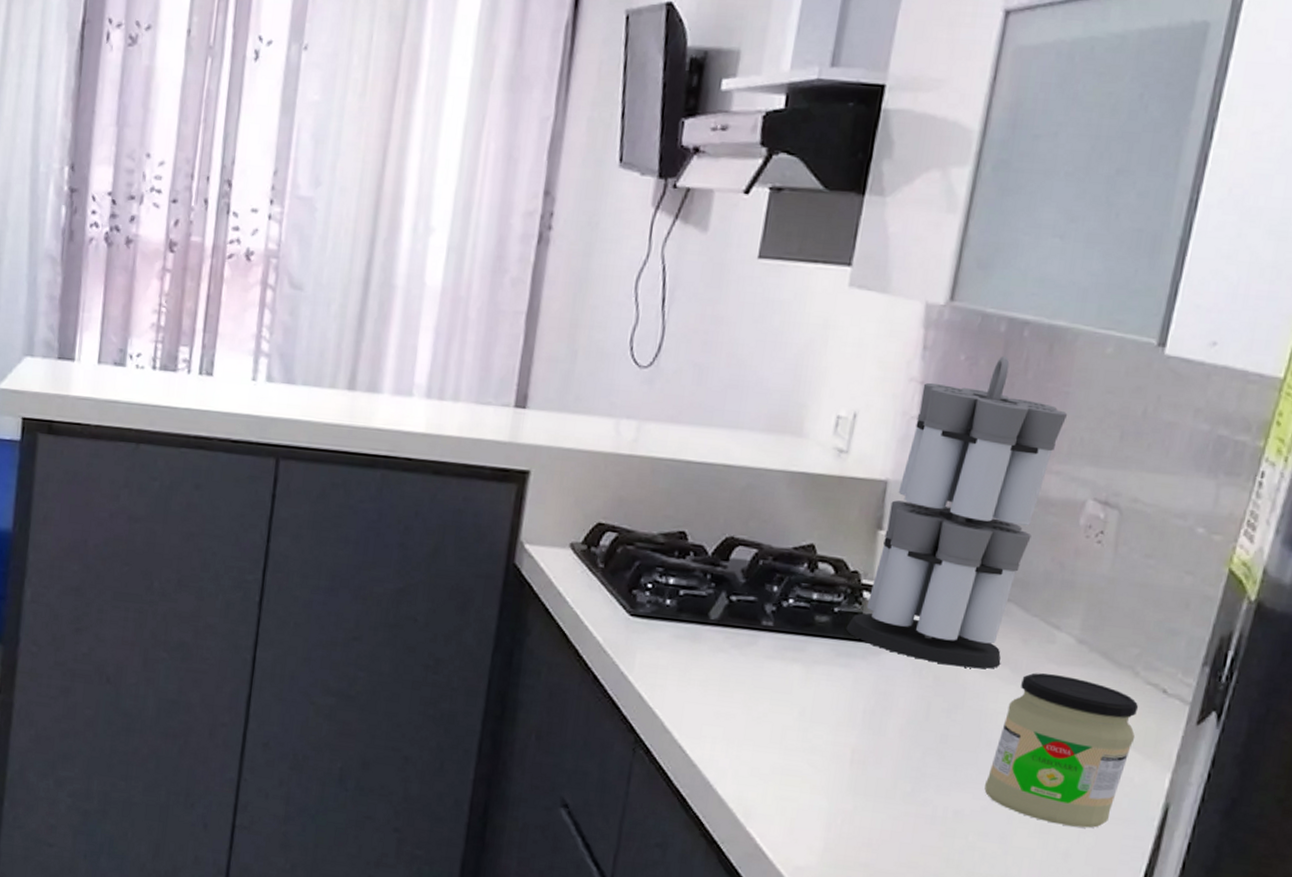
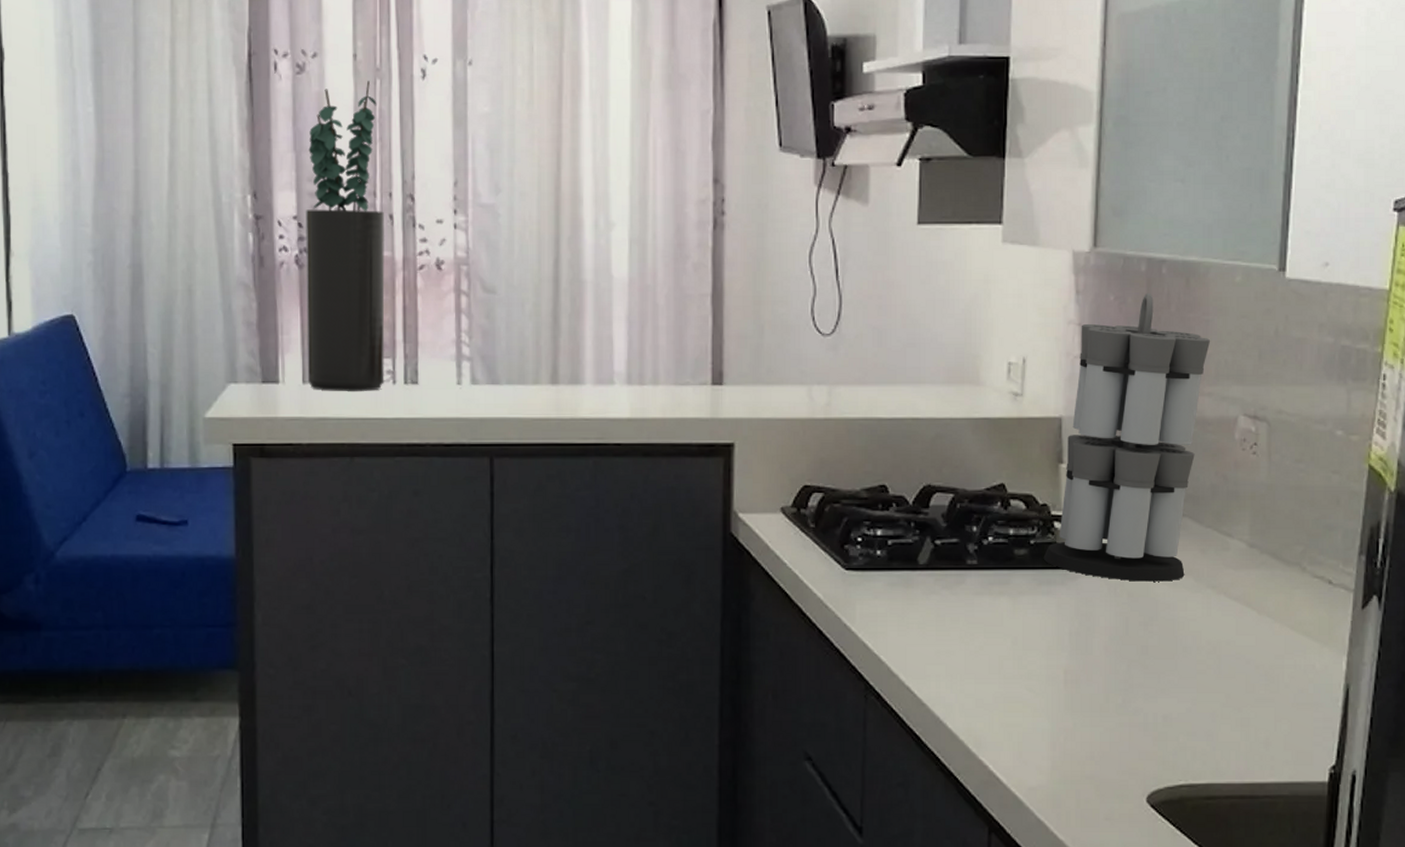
vase: none [103,58,206,378] -> present [305,81,385,390]
jar: present [984,672,1139,828] -> none [1187,579,1311,716]

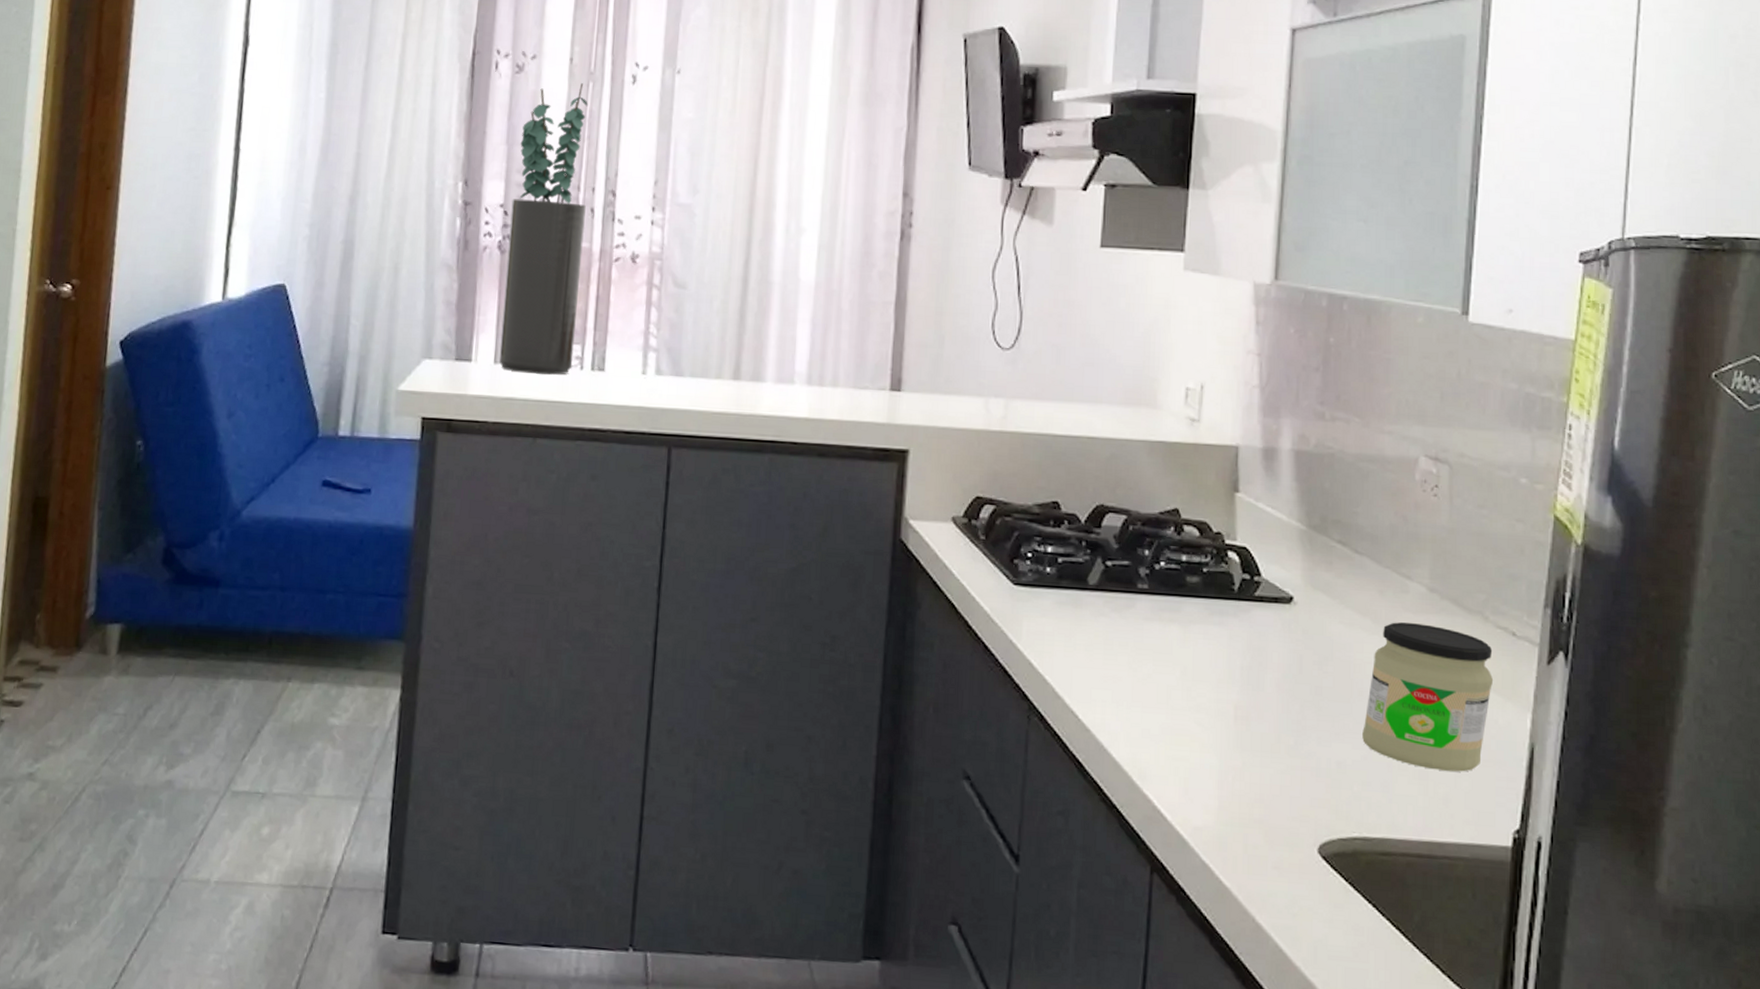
spice rack: present [1043,294,1210,582] -> none [1216,329,1391,621]
jar: none [1187,579,1311,716] -> present [1362,622,1494,772]

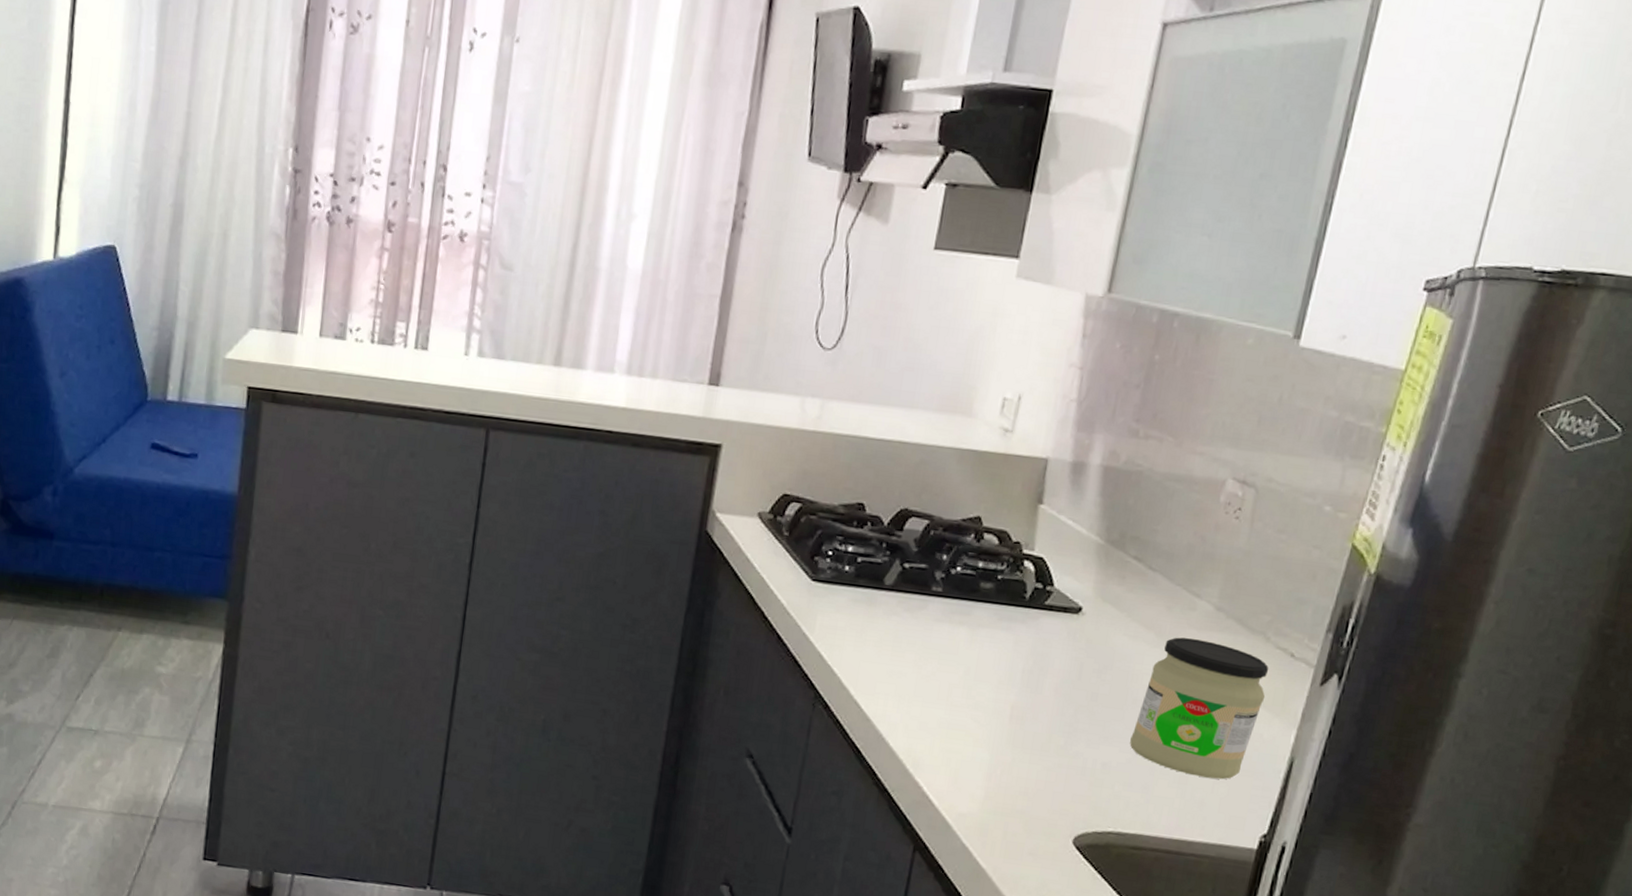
vase: present [499,83,588,374] -> none [324,48,423,351]

